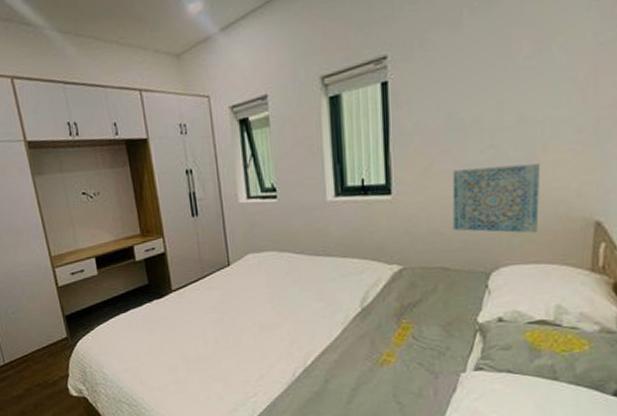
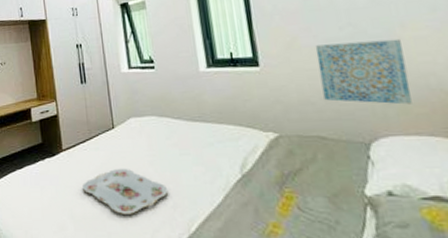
serving tray: none [194,306,286,353] -> present [81,168,169,214]

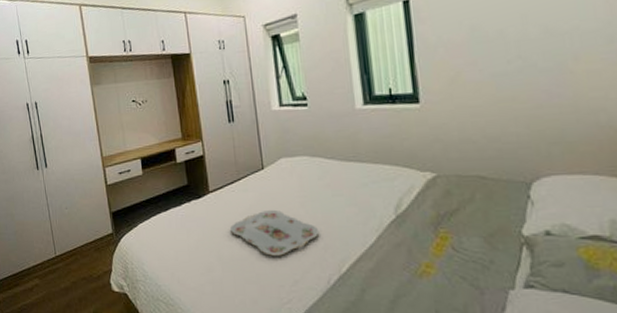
wall art: present [315,38,412,105] -> none [480,72,579,143]

